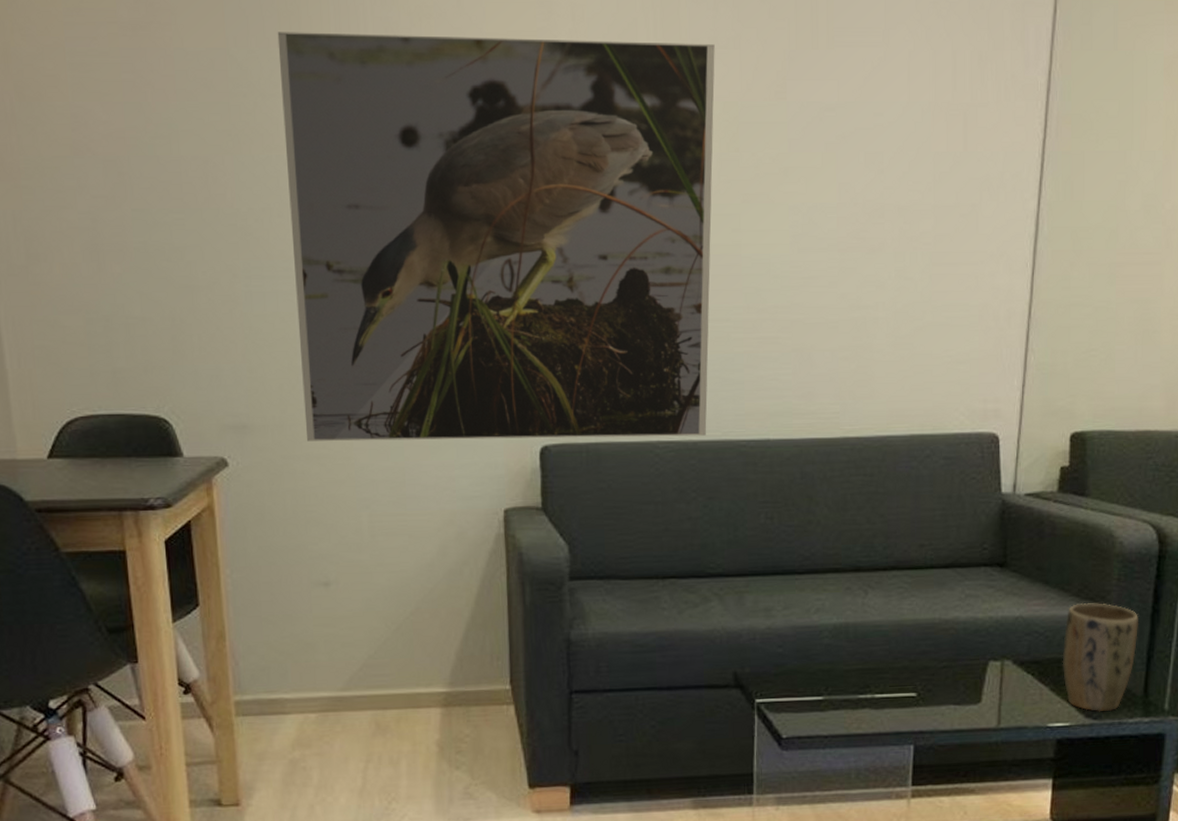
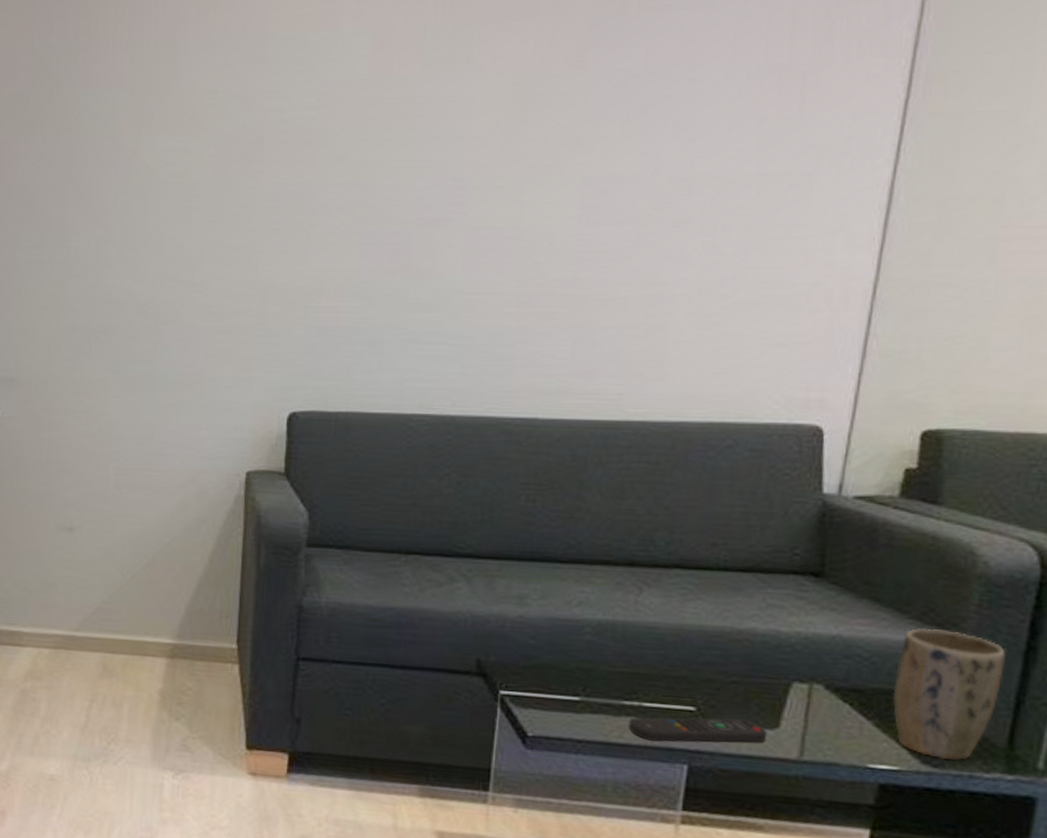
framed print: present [277,32,715,441] -> none [66,16,508,411]
remote control: none [864,698,973,728] -> present [628,717,768,742]

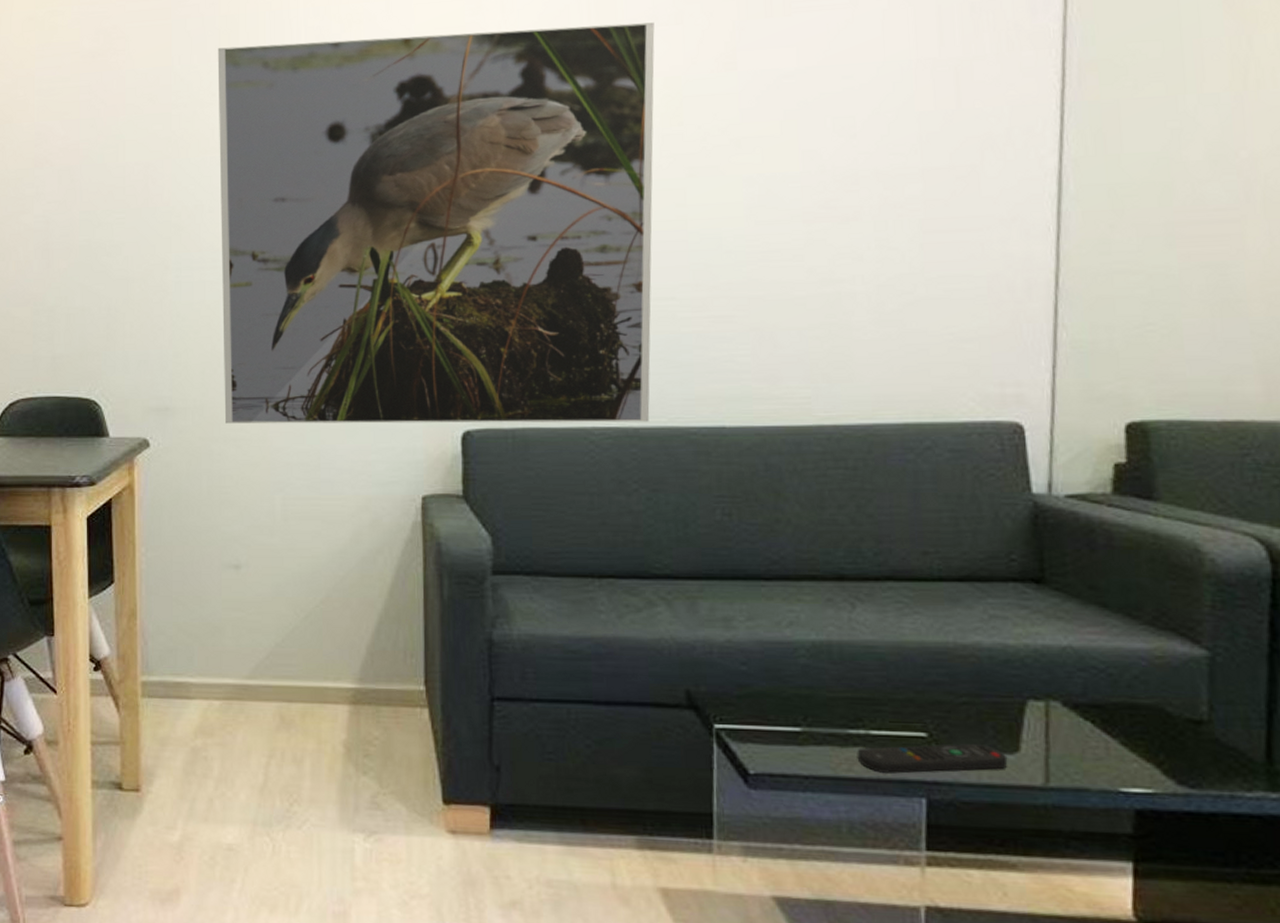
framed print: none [66,16,508,411] -> present [217,22,655,424]
plant pot: present [892,628,1006,760] -> none [1135,633,1250,779]

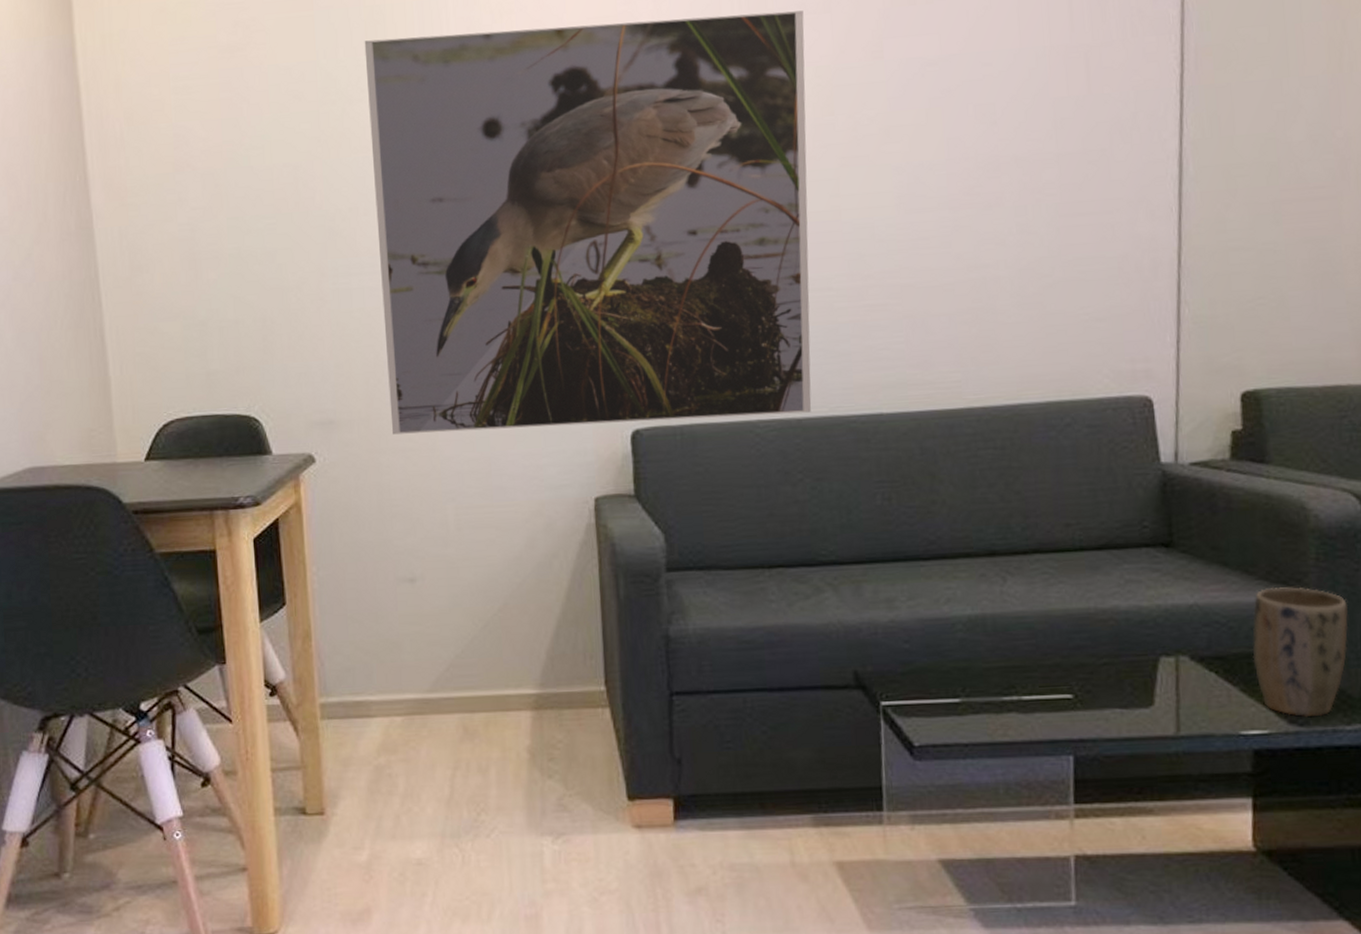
remote control: present [857,743,1008,773] -> none [1011,700,1144,735]
plant pot: none [1135,633,1250,779] -> present [1252,587,1348,718]

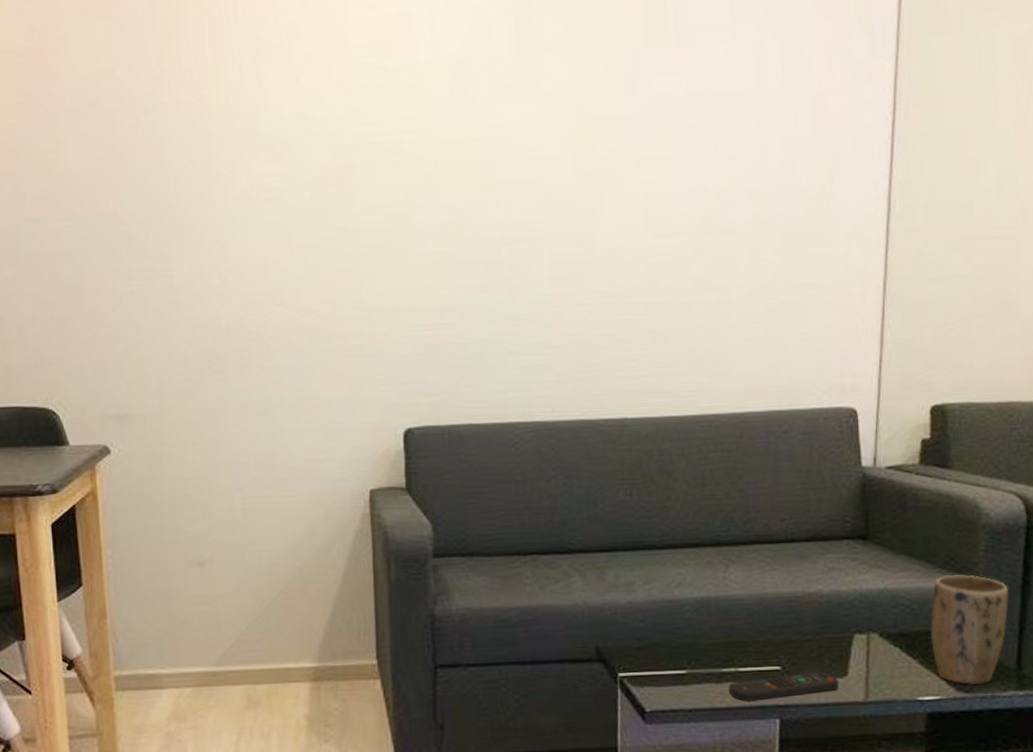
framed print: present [364,10,812,435] -> none [158,46,567,429]
remote control: none [1011,700,1144,735] -> present [728,671,839,702]

